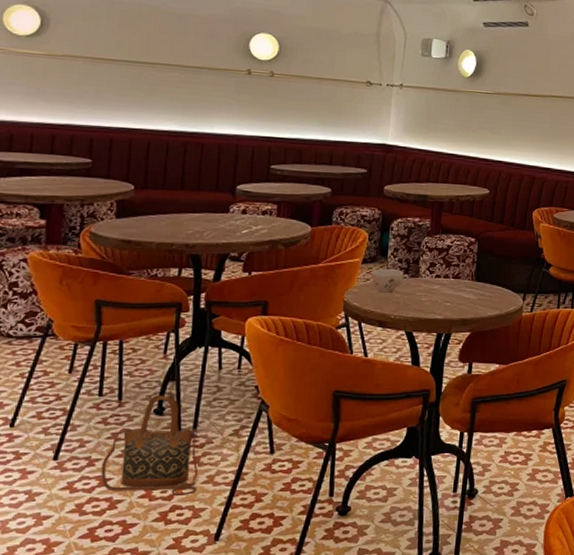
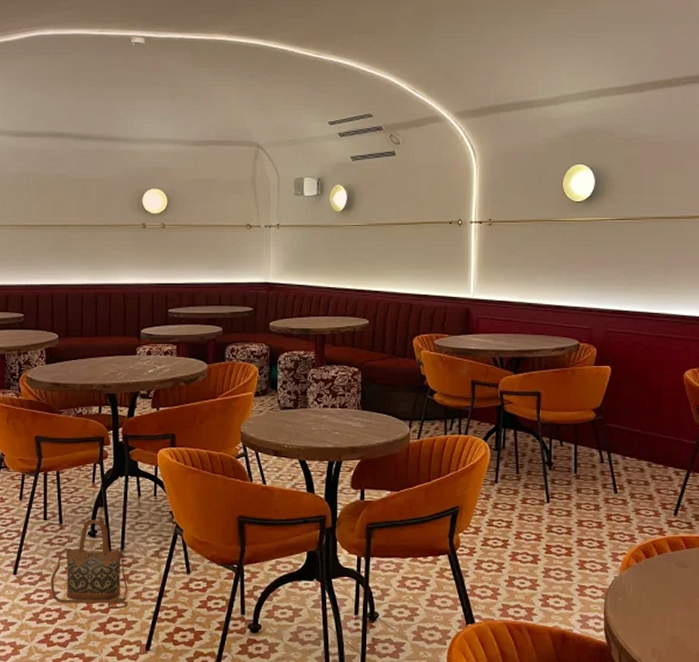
teacup: present [371,268,409,293] -> none [263,400,298,423]

